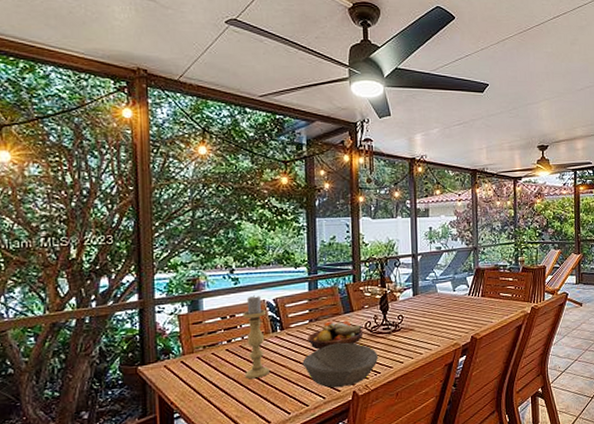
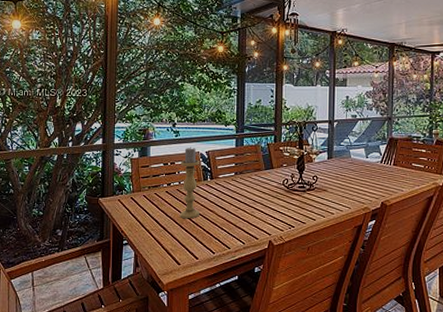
bowl: present [302,342,379,388] -> none [227,195,294,236]
fruit bowl: present [308,320,364,350] -> none [233,176,281,200]

